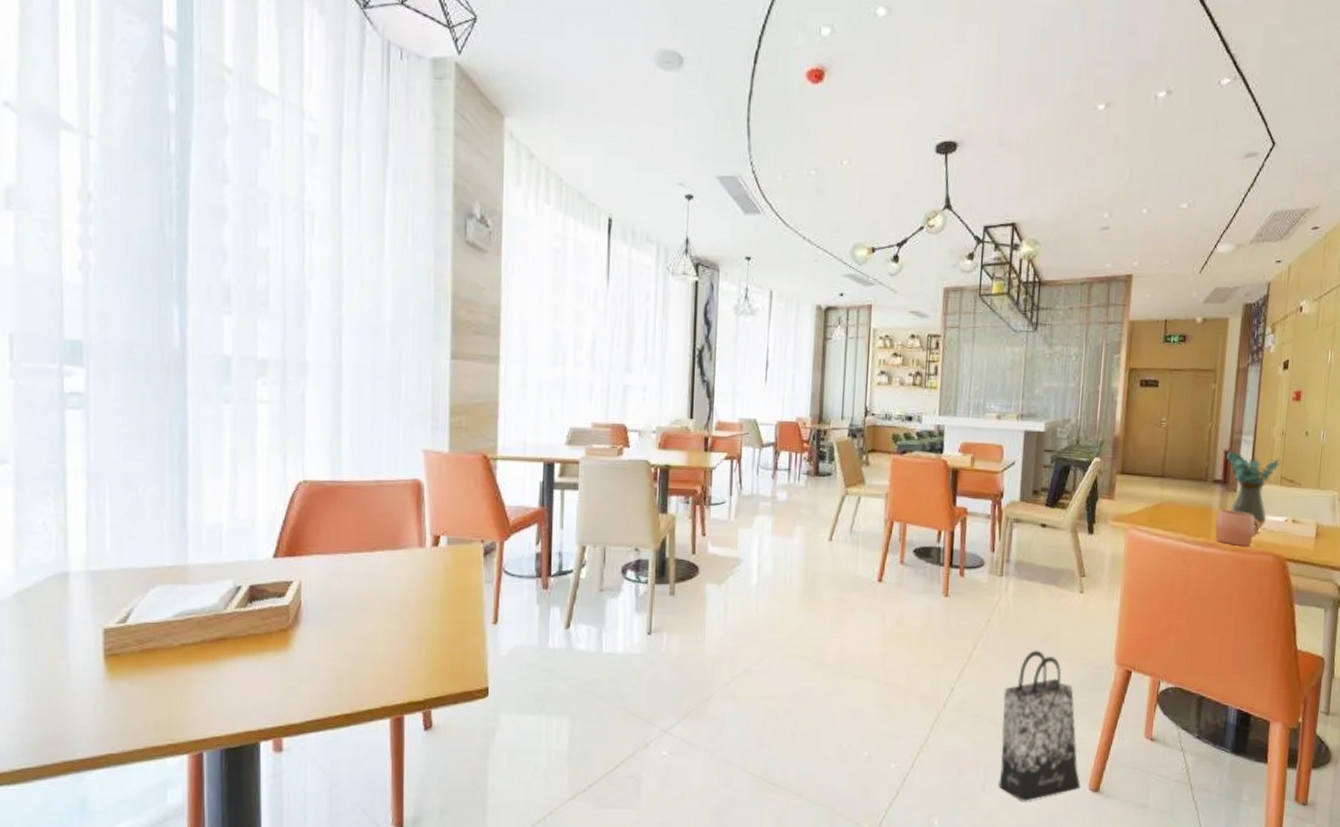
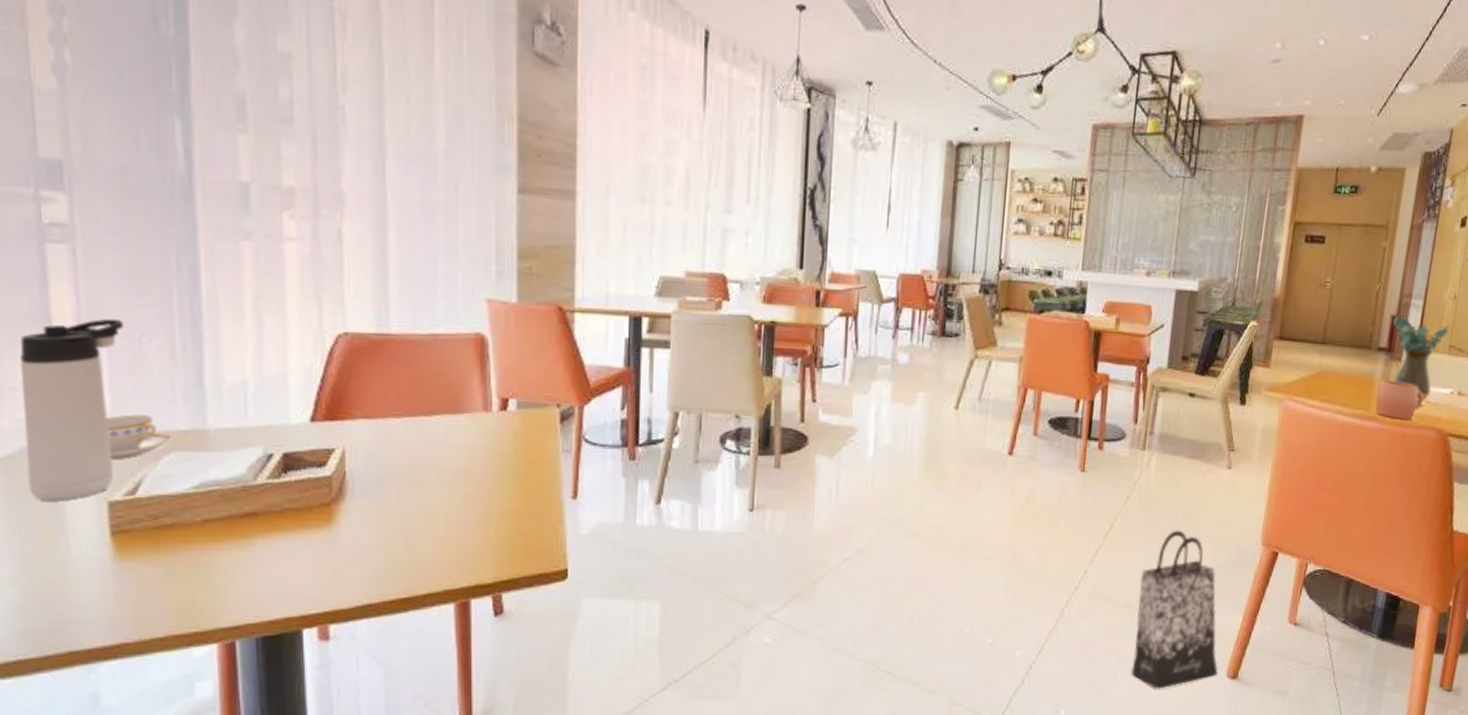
thermos bottle: none [39,471,124,629] -> present [20,318,123,501]
teacup: none [105,553,160,593] -> present [105,414,174,460]

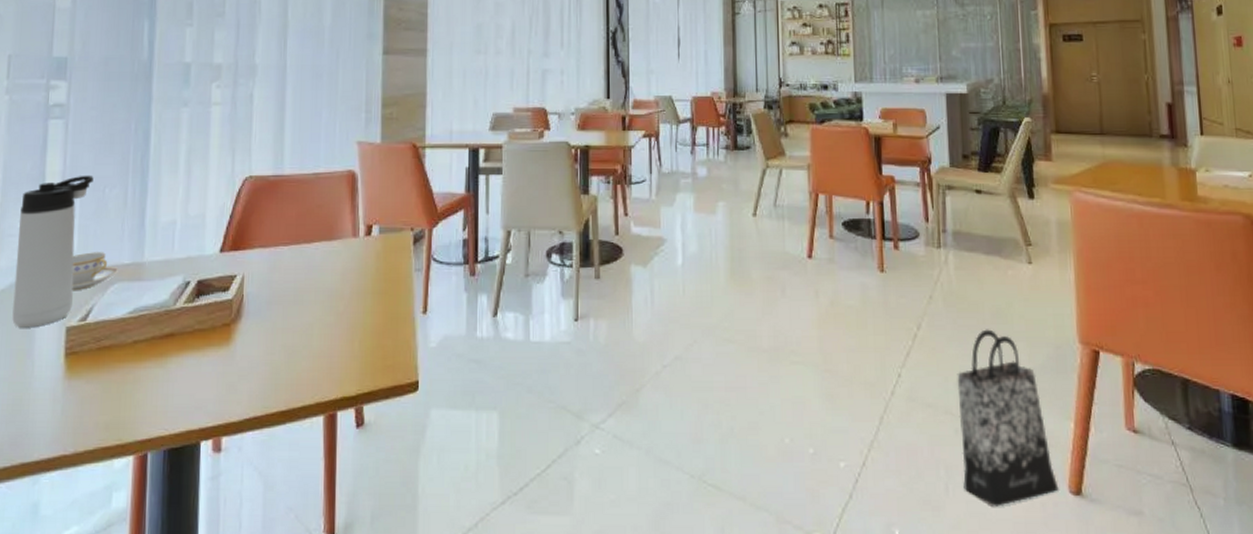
mug: present [1375,380,1423,420] -> none [1169,166,1220,205]
vase: present [1392,312,1450,405] -> none [1169,100,1231,190]

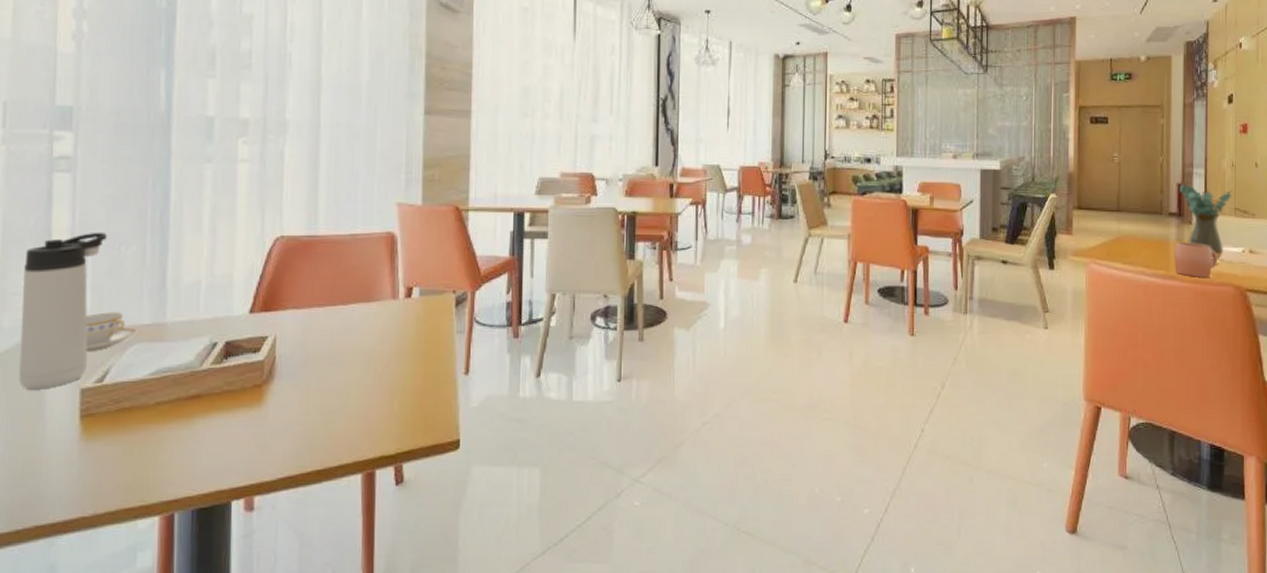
shopping bag: present [957,329,1059,506] -> none [974,388,1057,545]
vase: none [1169,100,1231,190] -> present [1179,181,1232,264]
mug: none [1169,166,1220,205] -> present [1174,242,1217,278]

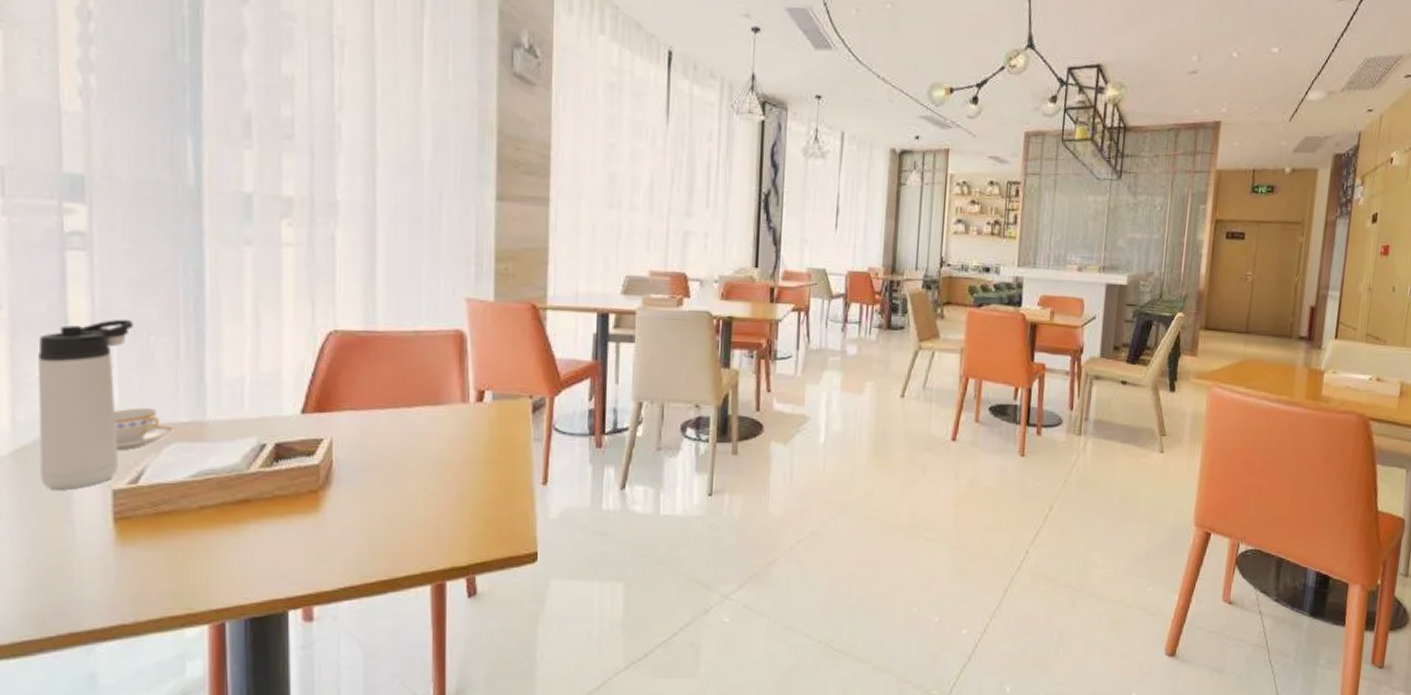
mug: present [1174,242,1217,278] -> none [1298,367,1343,405]
vase: present [1179,181,1232,264] -> none [1311,303,1366,391]

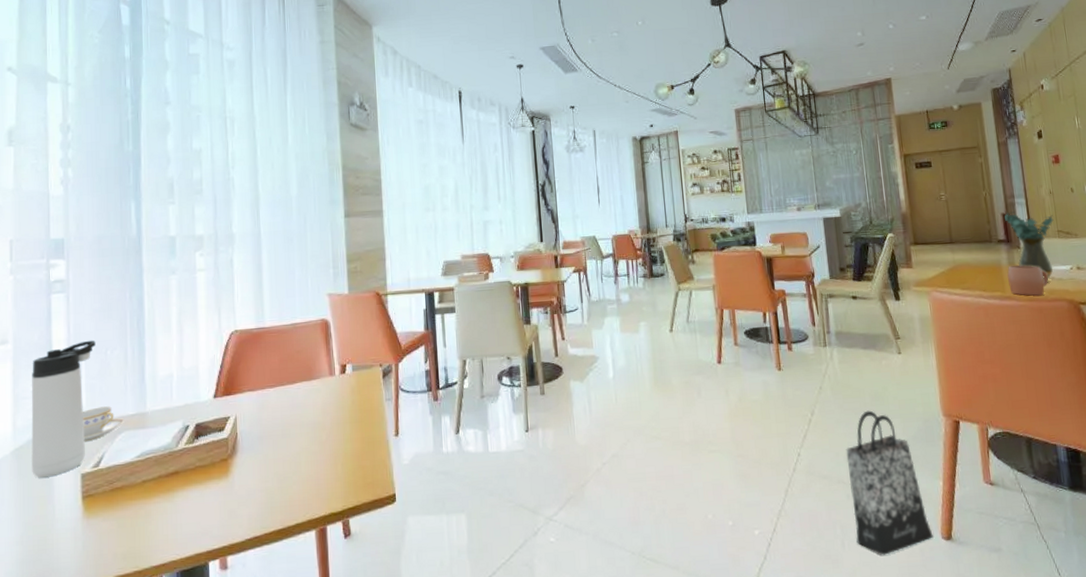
shopping bag: none [1073,511,1157,666] -> present [846,410,933,555]
mug: none [1298,367,1343,405] -> present [1007,265,1048,296]
vase: none [1311,303,1366,391] -> present [1004,211,1054,282]

